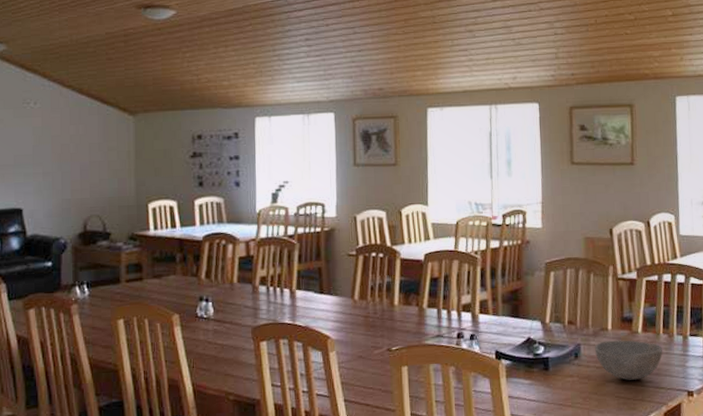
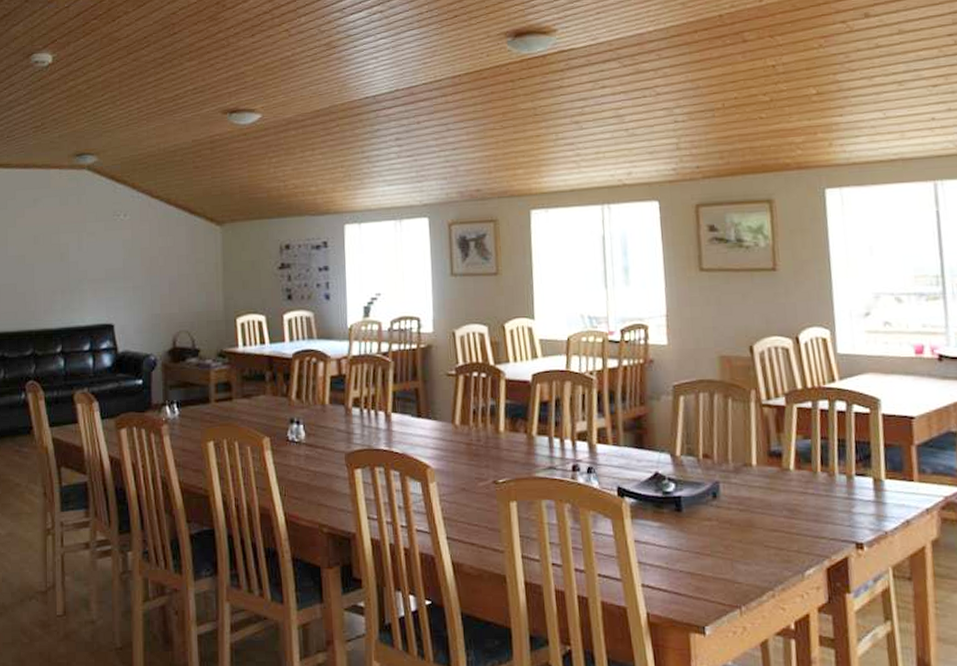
bowl: present [595,340,663,380] -> none [737,478,822,527]

